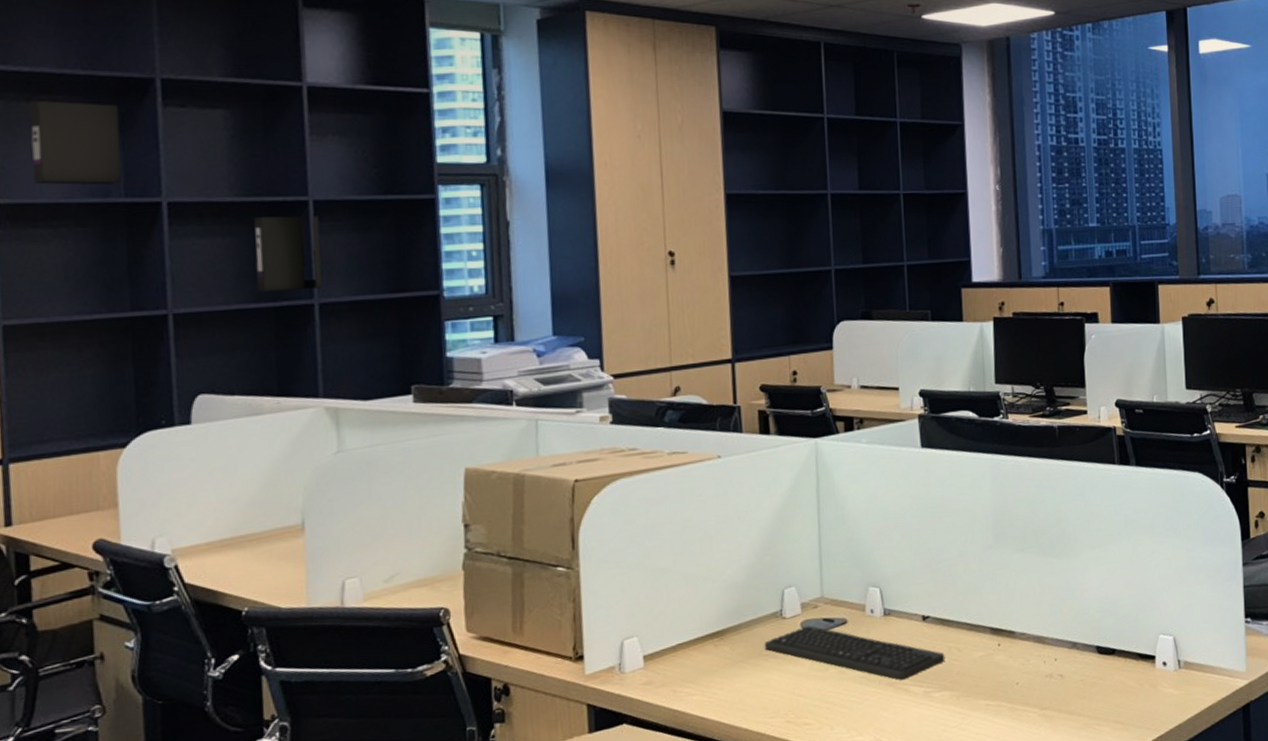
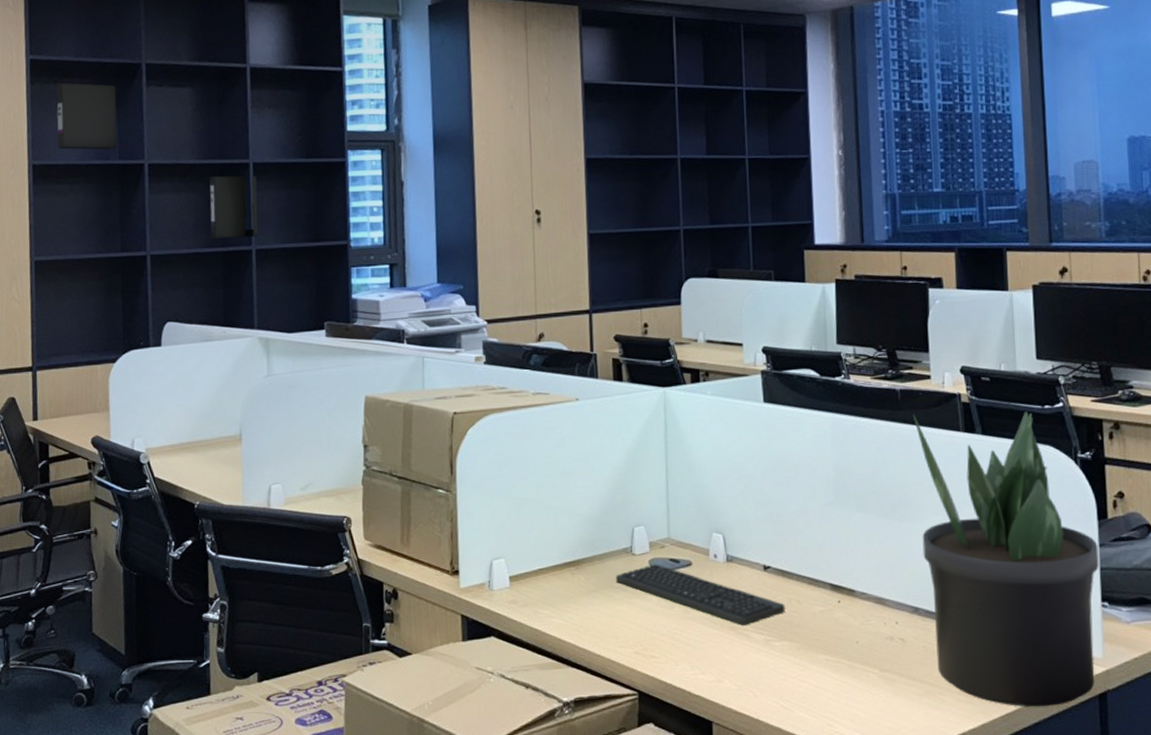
planter: none [1070,440,1243,728] -> present [912,411,1099,706]

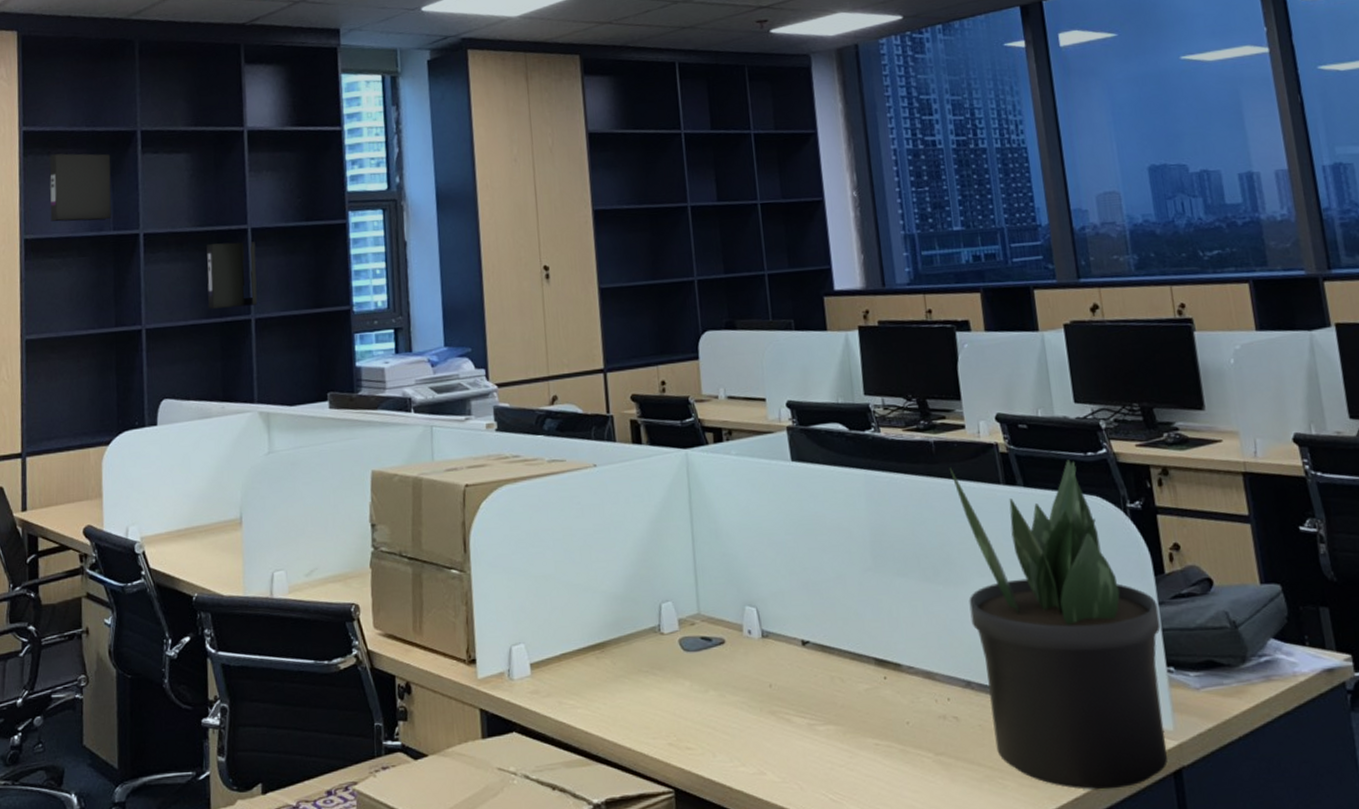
computer keyboard: present [615,564,786,625] -> none [643,643,828,709]

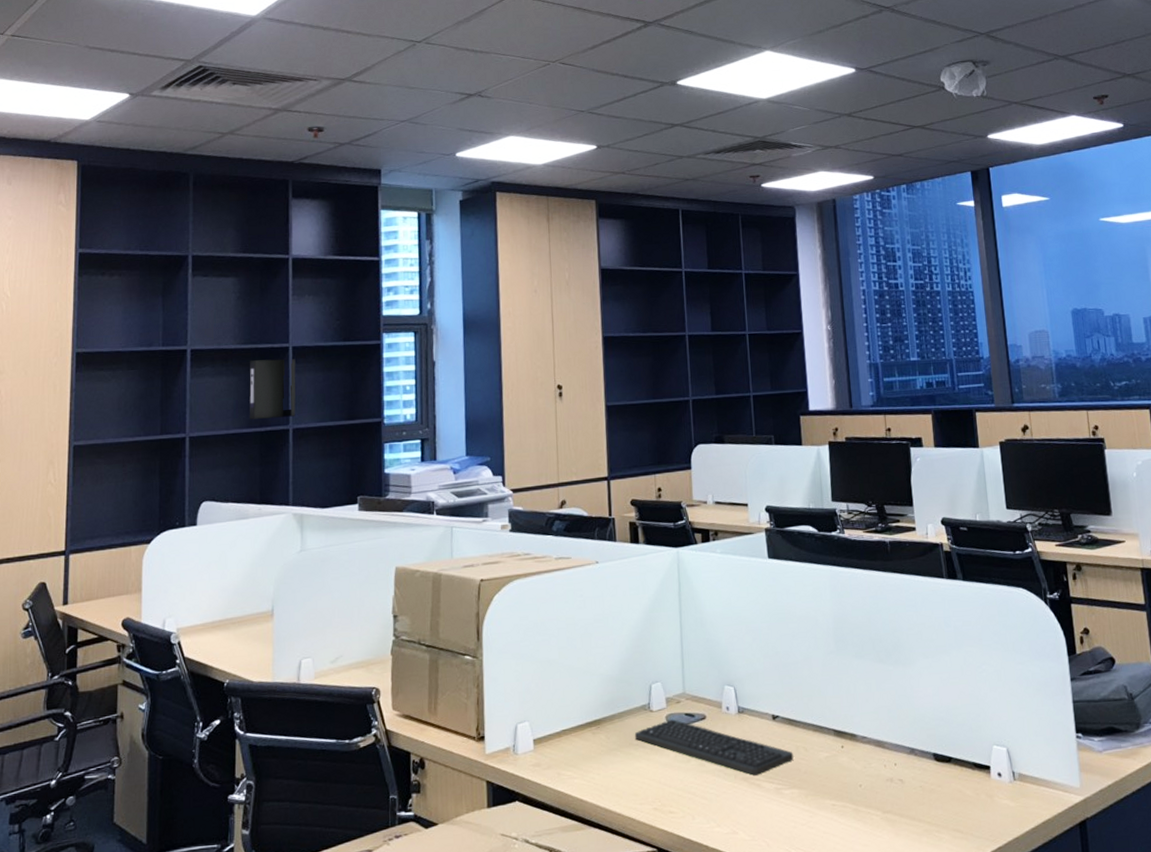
binder: present [49,153,112,222] -> none [102,274,162,337]
computer keyboard: none [643,643,828,709] -> present [634,719,794,775]
planter: present [949,460,1167,789] -> none [901,557,1074,840]

